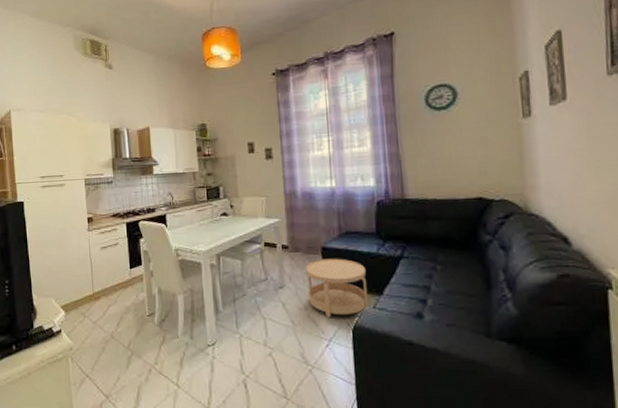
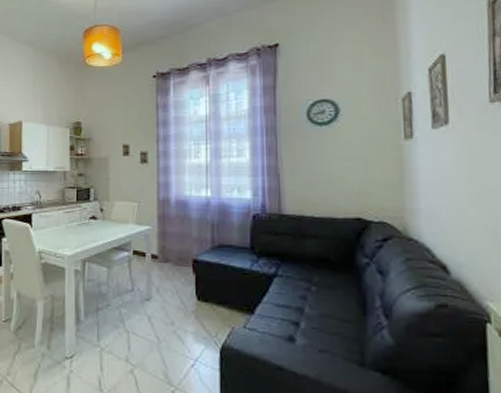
side table: present [306,258,369,317] -> none [175,271,239,335]

